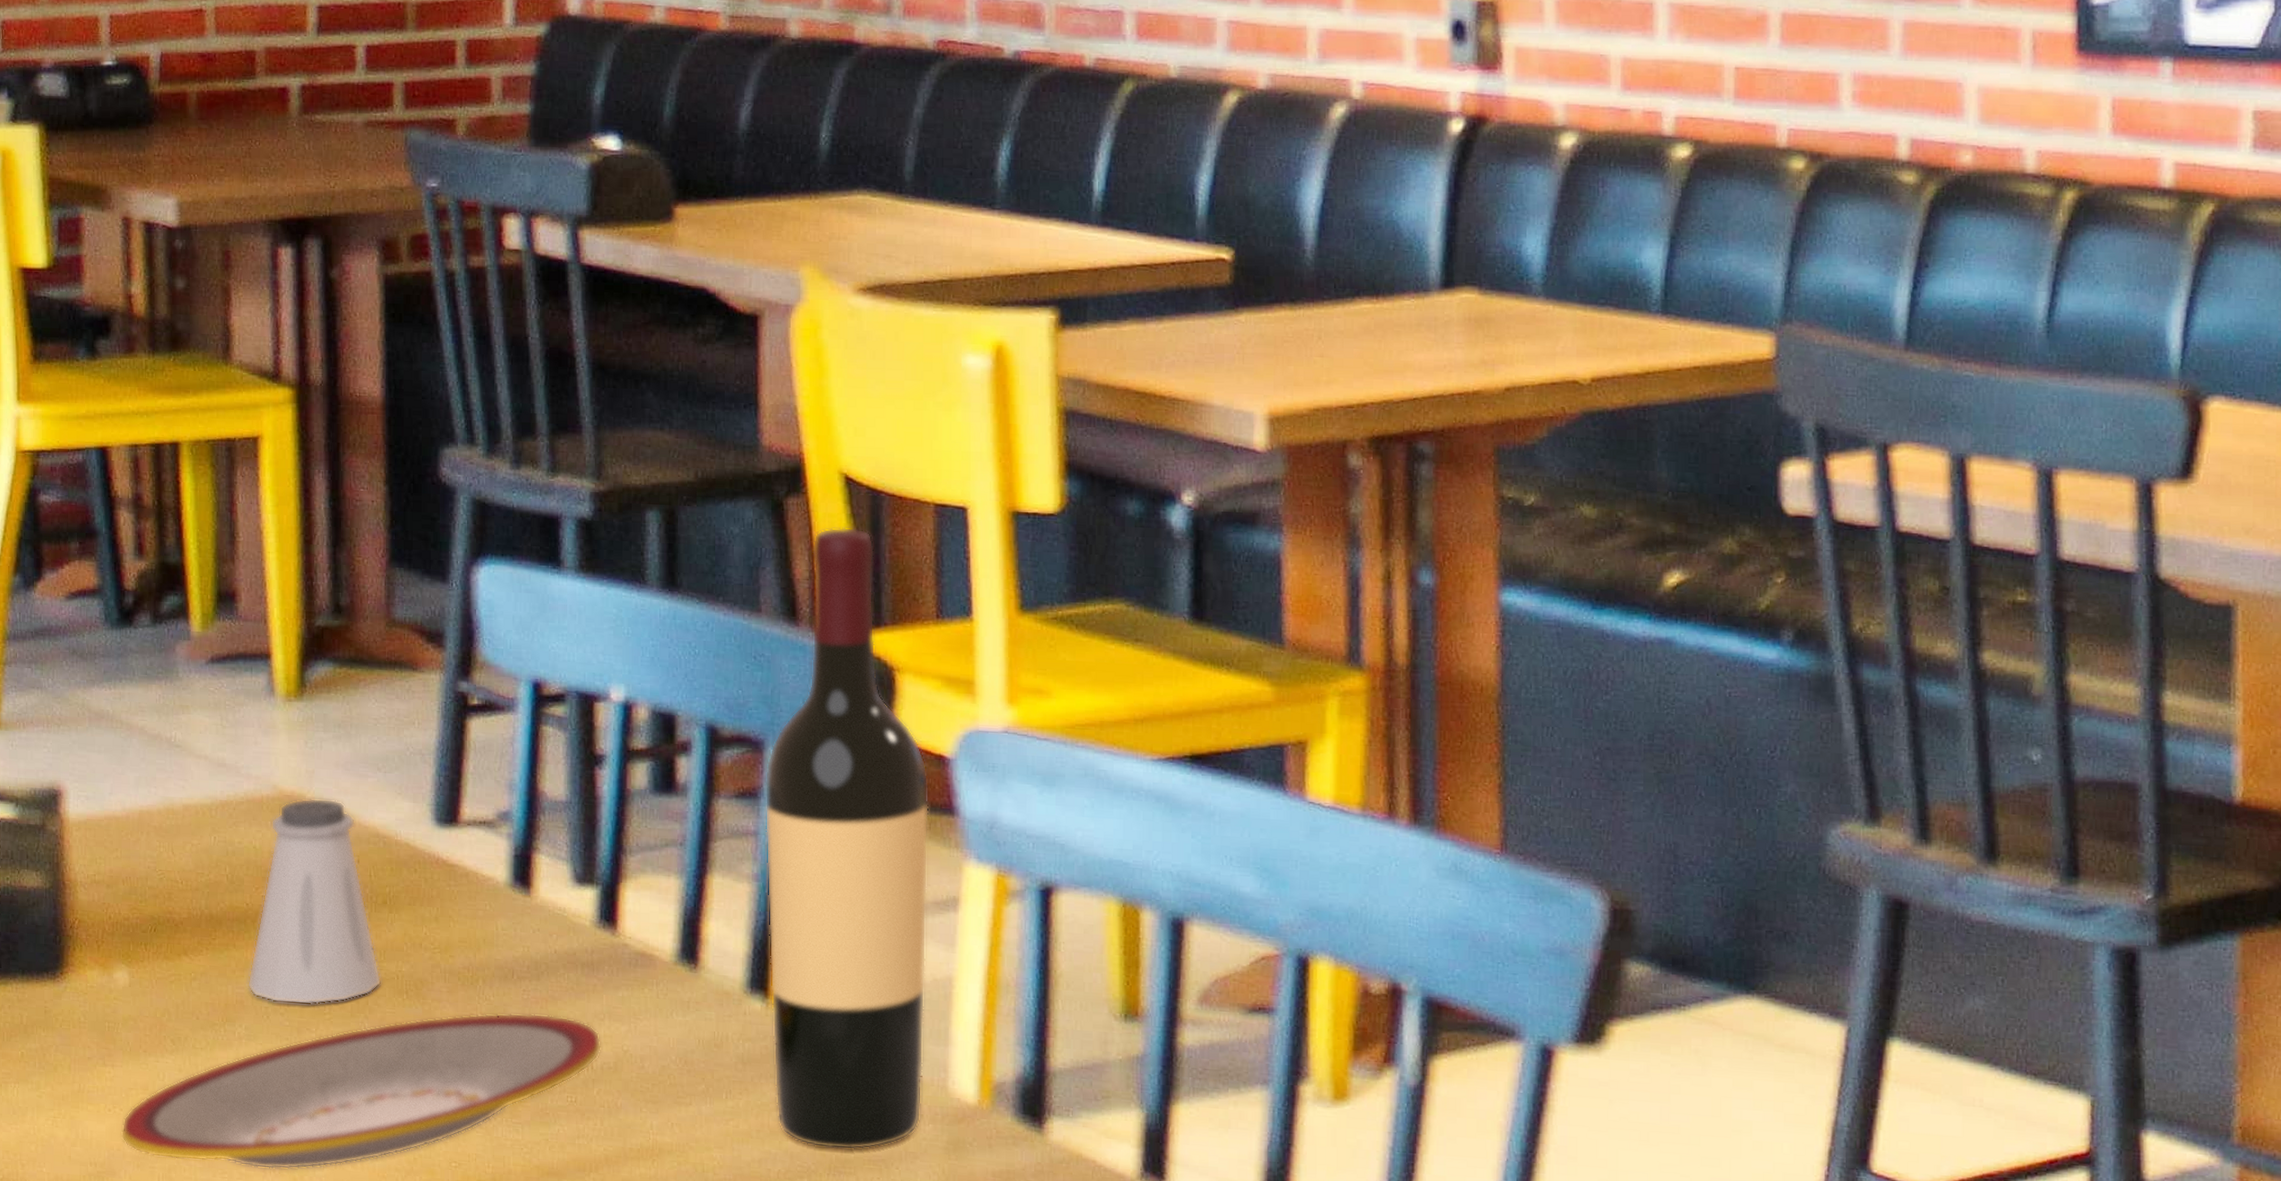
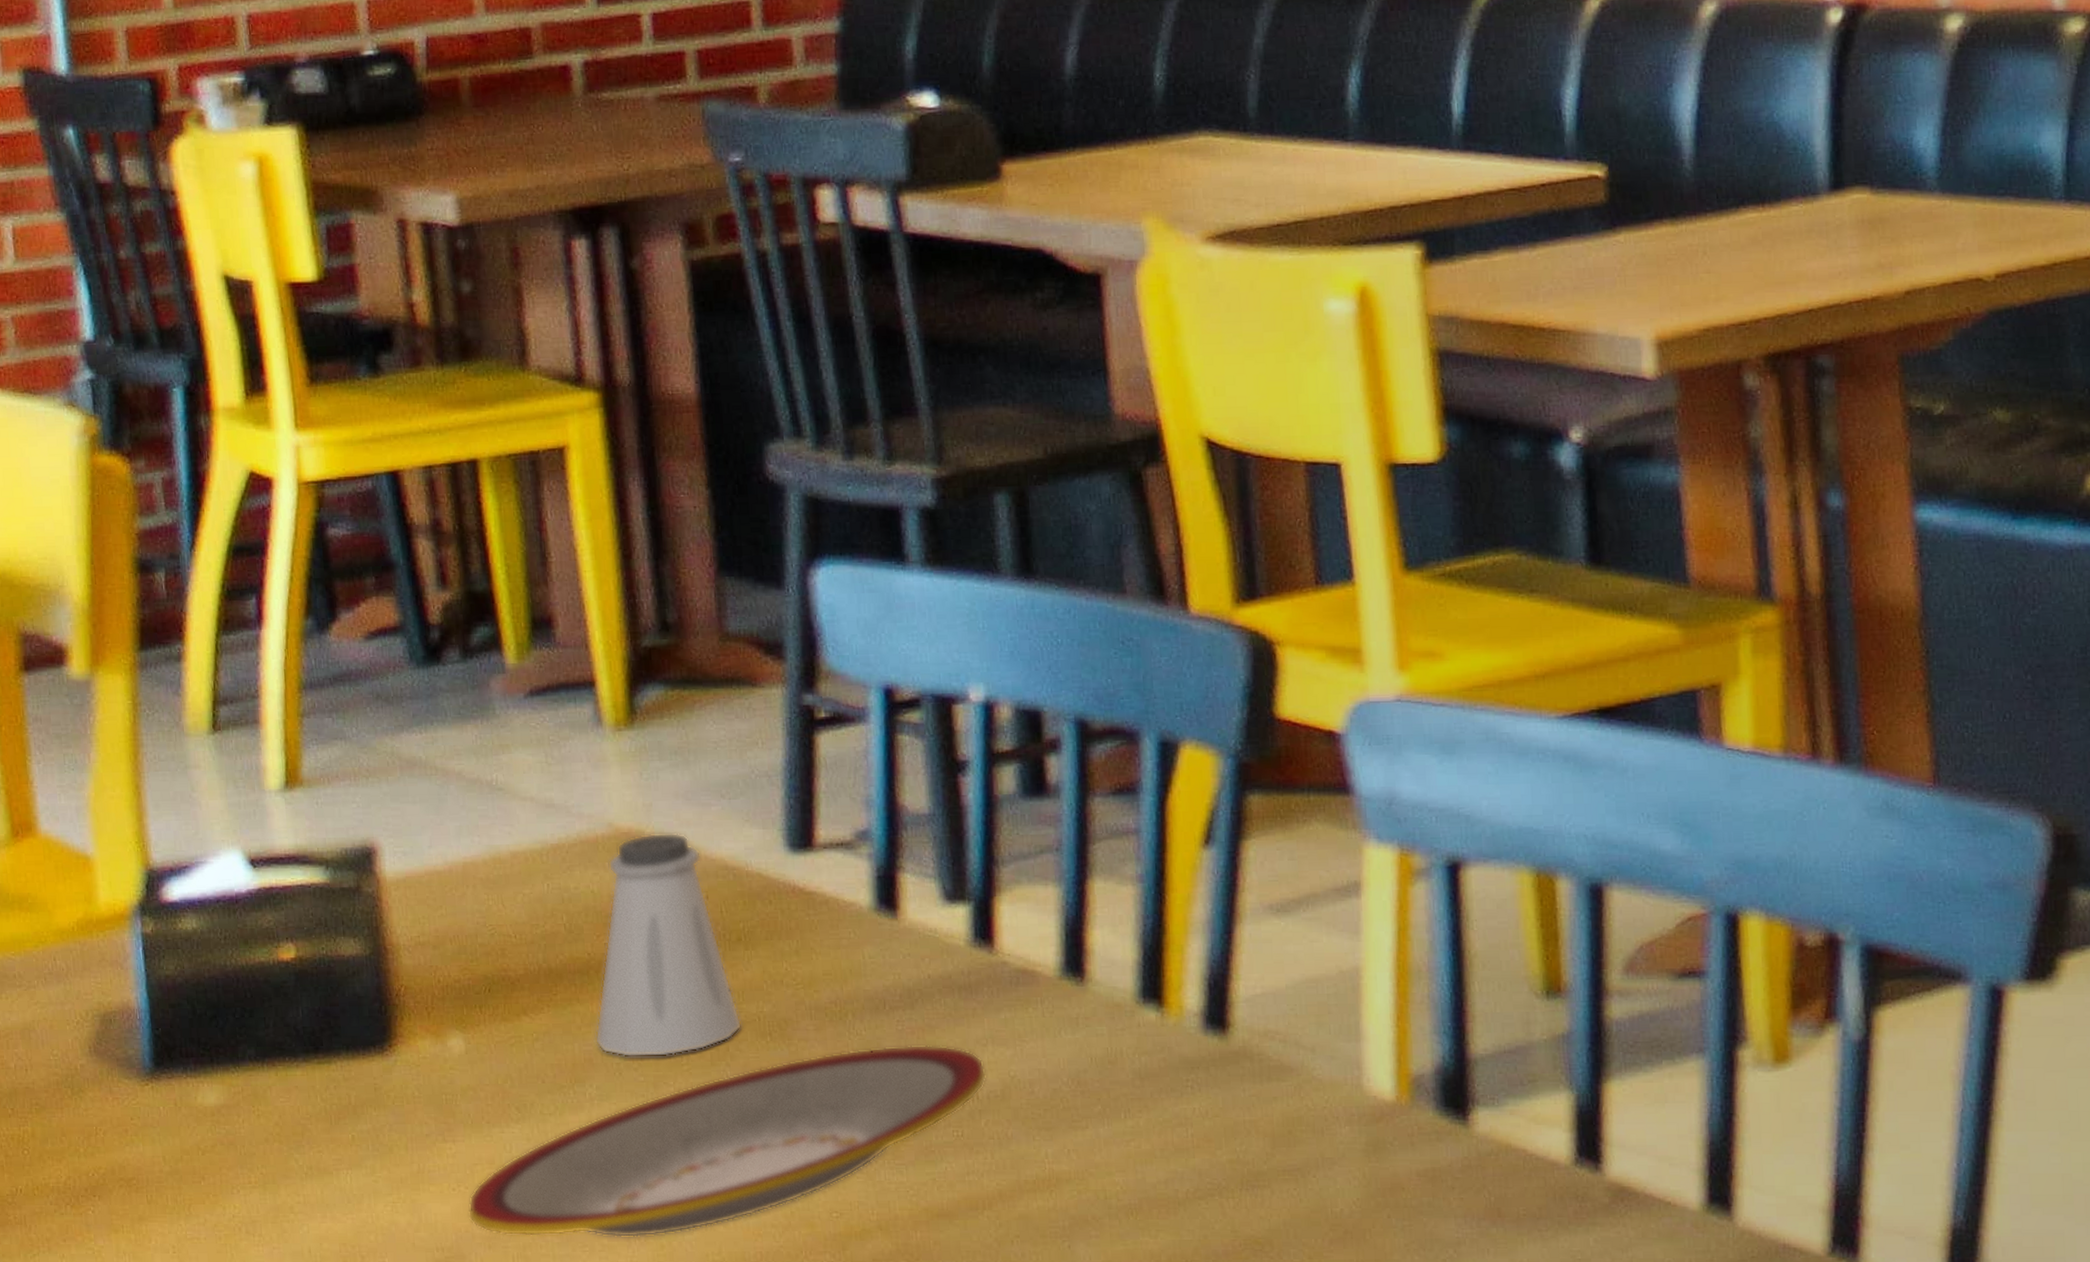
wine bottle: present [765,527,930,1151] -> none [1142,494,1337,1162]

